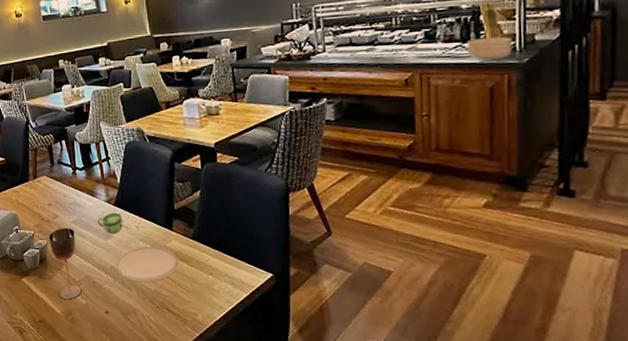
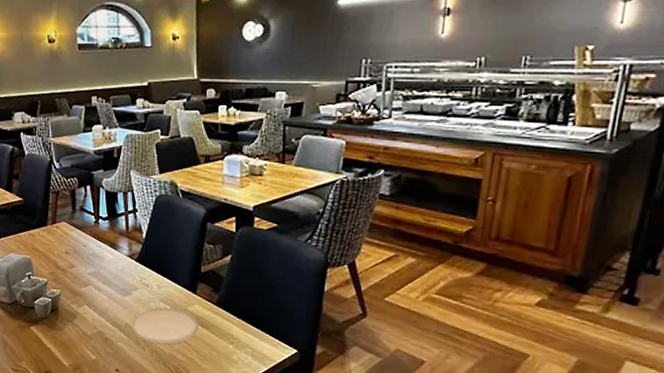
wineglass: present [49,227,82,300] -> none [63,278,93,354]
cup: present [97,212,124,234] -> none [116,268,144,291]
bowl: present [467,36,512,62] -> none [551,120,604,148]

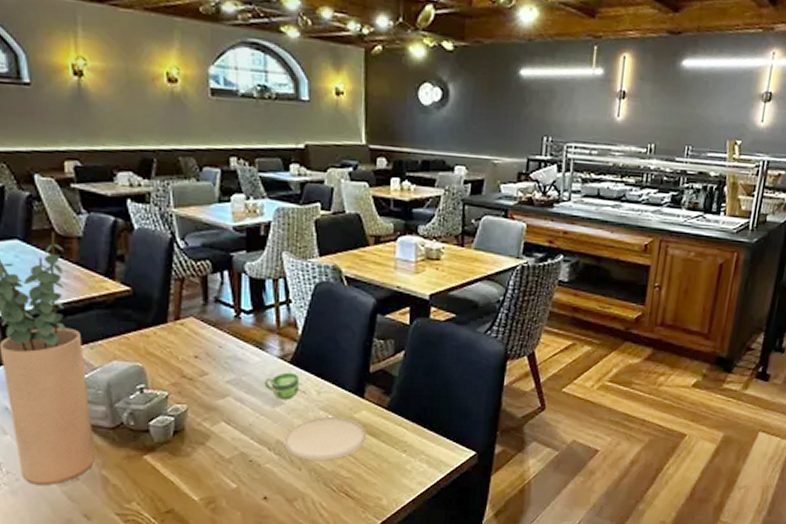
cup: none [116,268,144,291] -> present [264,372,300,400]

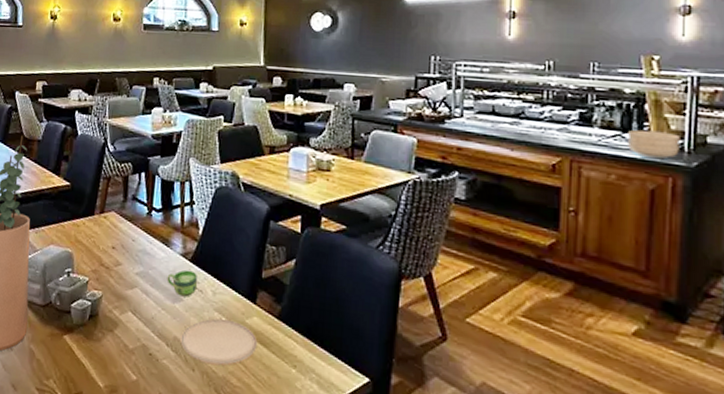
bowl: none [707,210,747,237] -> present [628,129,680,160]

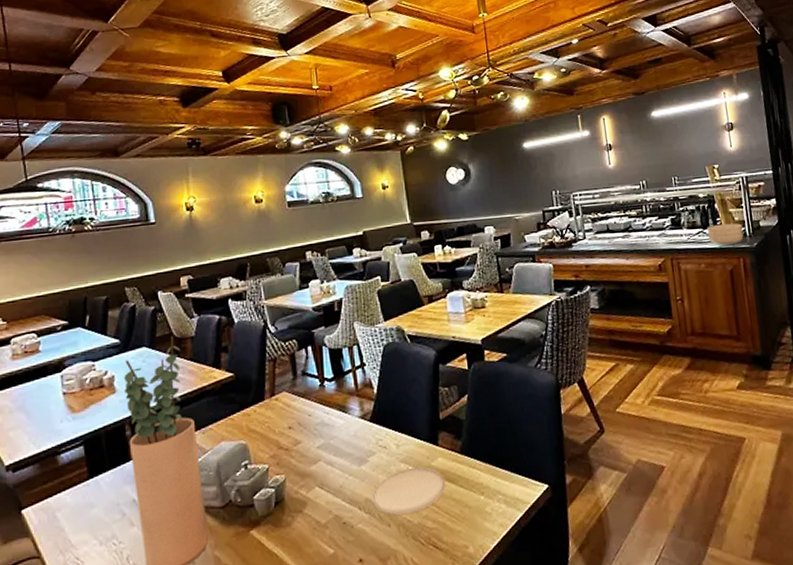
cup: present [167,269,198,297] -> none [349,430,381,458]

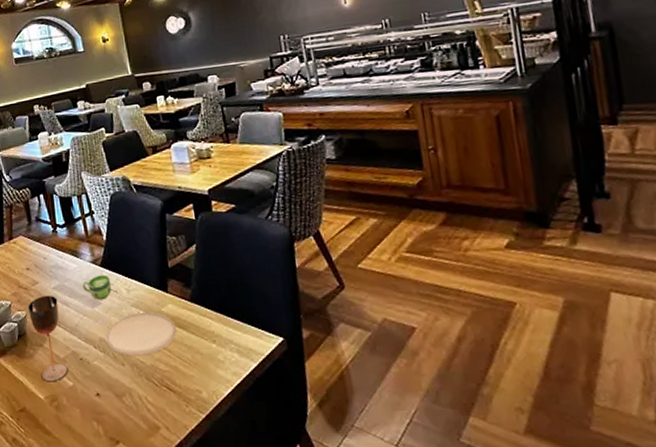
wineglass: none [288,455,329,552] -> present [28,295,68,382]
cup: none [349,430,381,458] -> present [82,274,112,300]
bowl: present [707,223,744,247] -> none [466,62,514,89]

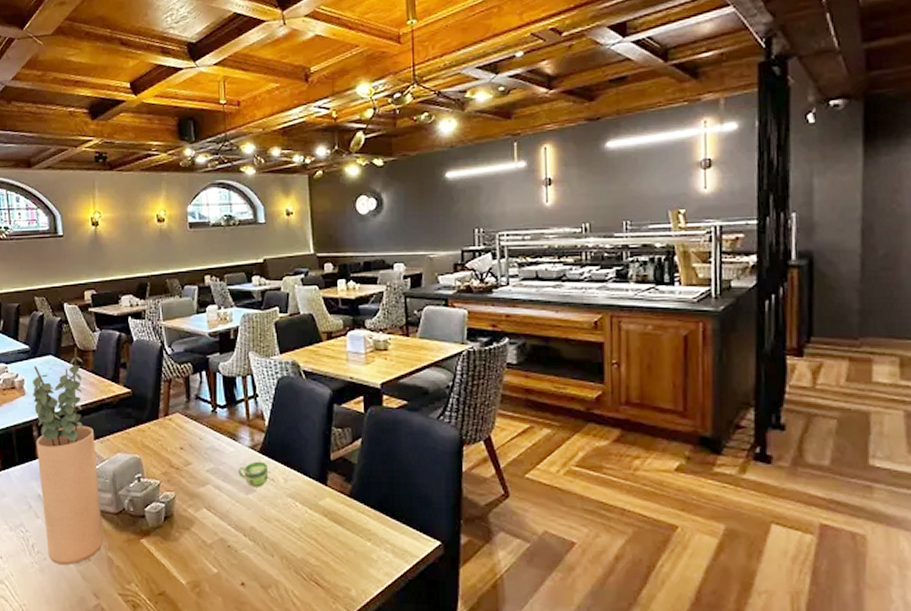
wineglass: present [28,295,68,382] -> none [178,477,214,568]
plate: present [105,311,177,357] -> none [257,503,332,549]

